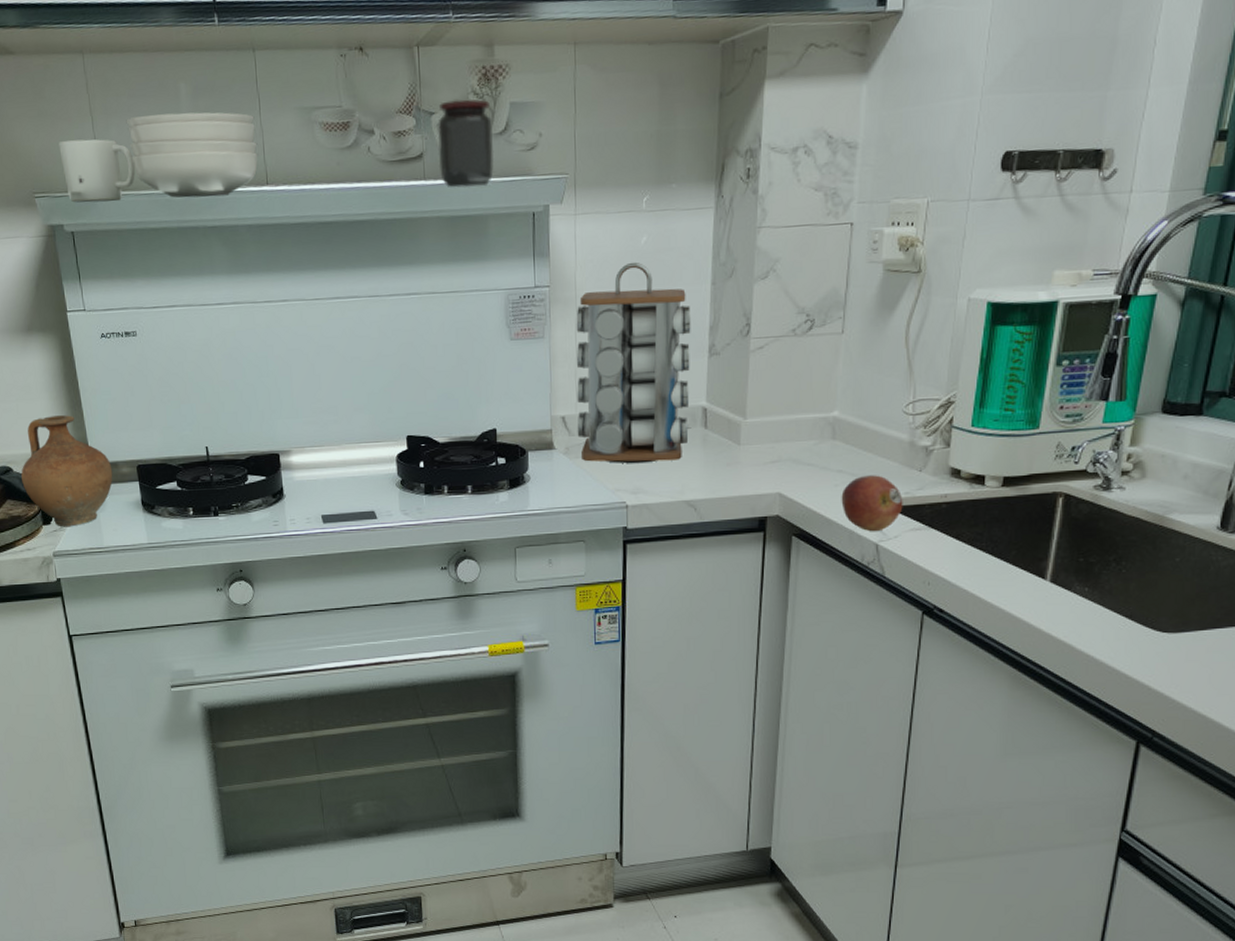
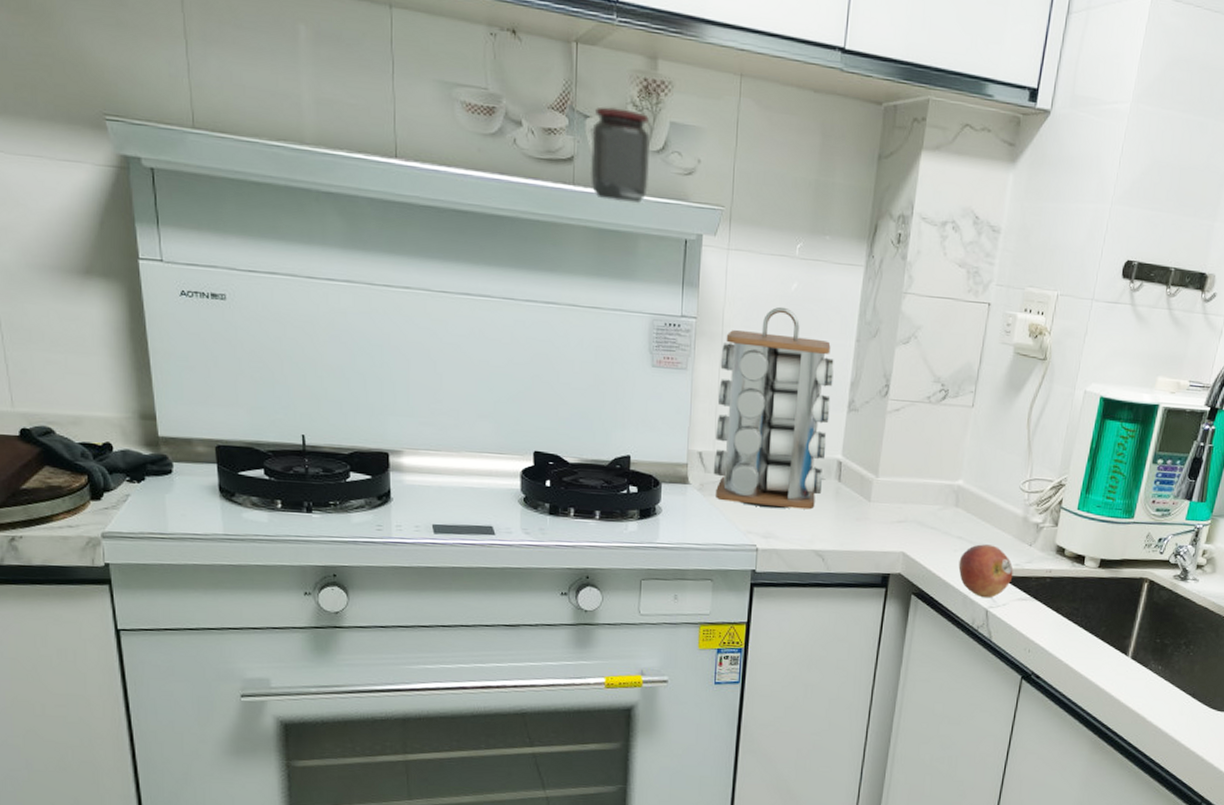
ceramic jug: present [21,415,113,527] -> none [66,376,185,506]
mug: present [59,139,135,203] -> none [141,60,237,144]
bowl: present [126,112,258,198] -> none [229,51,388,161]

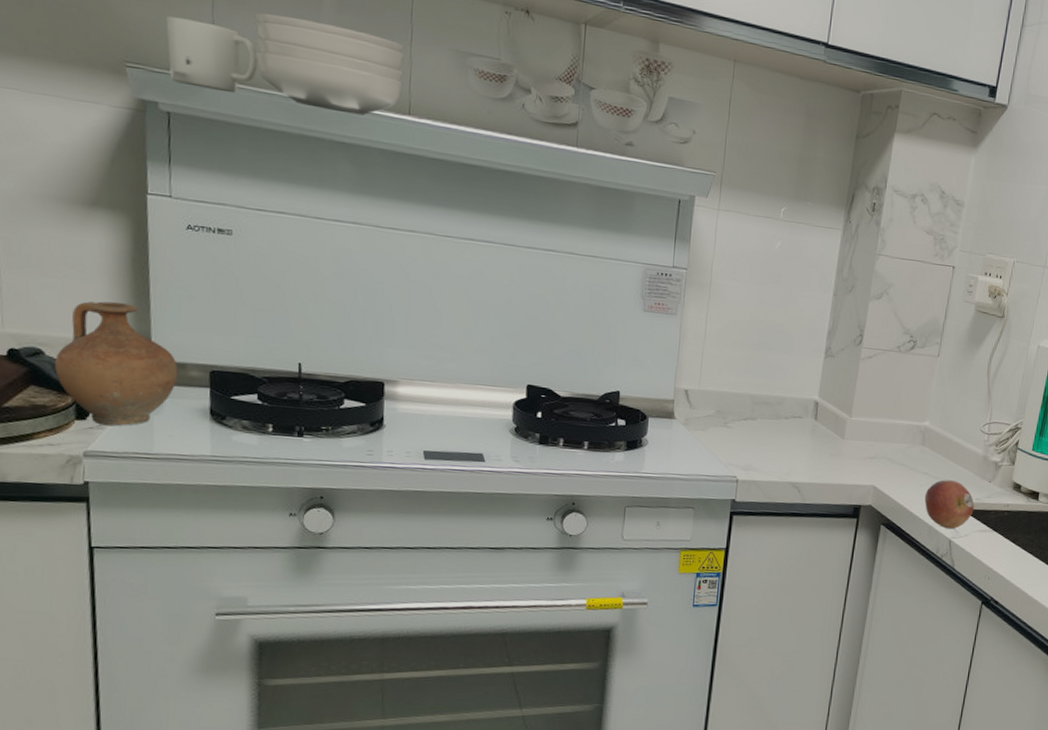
ceramic jug: none [66,376,185,506] -> present [55,301,178,426]
mug: none [141,60,237,144] -> present [166,16,258,93]
bowl: none [229,51,388,161] -> present [254,12,404,116]
jar: present [589,106,650,204] -> none [592,80,650,167]
spice rack: present [713,306,834,510] -> none [697,262,813,445]

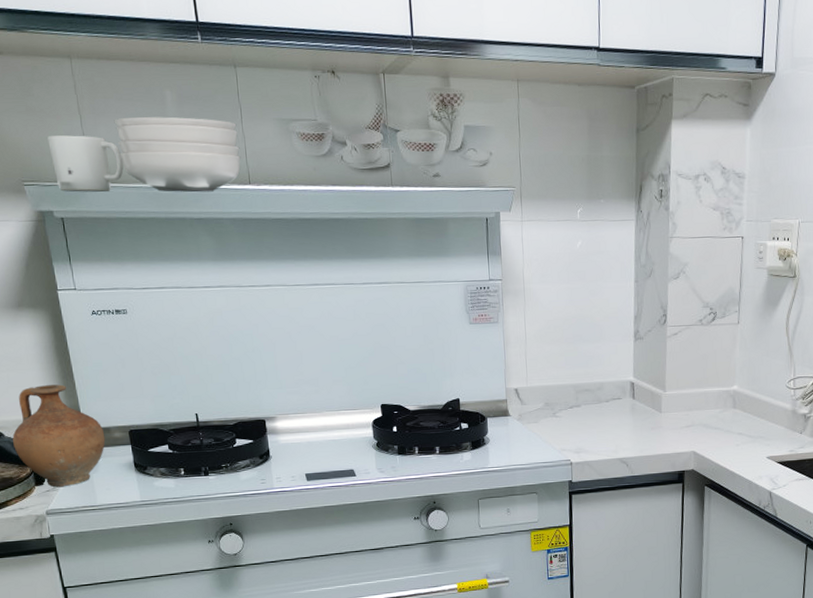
fruit: present [924,480,975,530] -> none [742,436,789,482]

